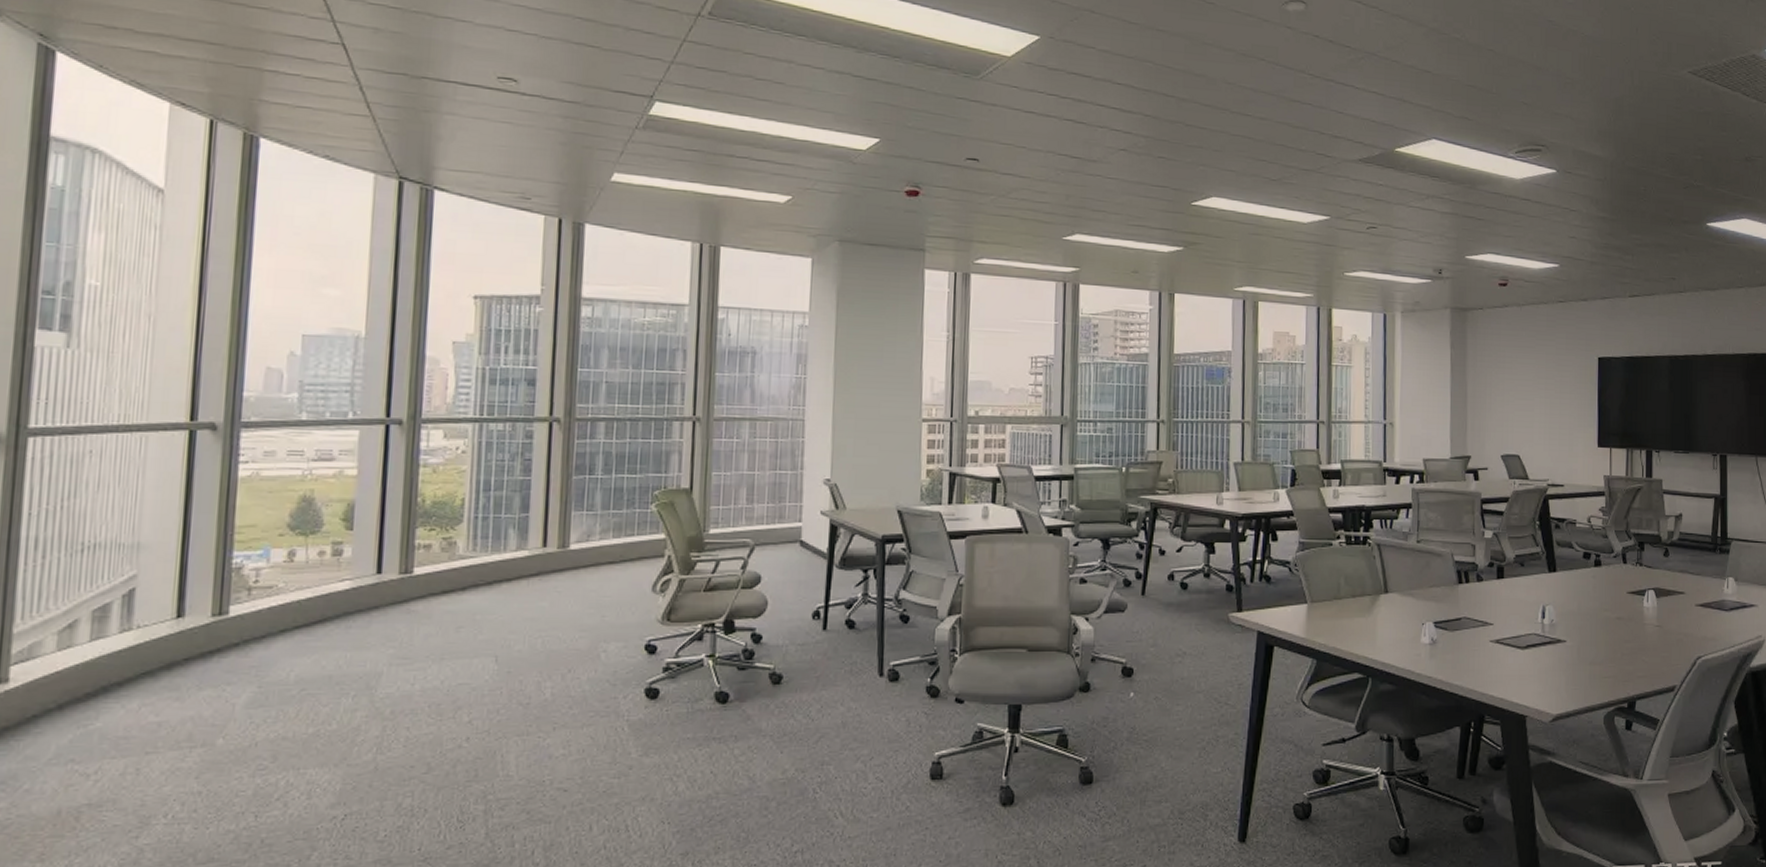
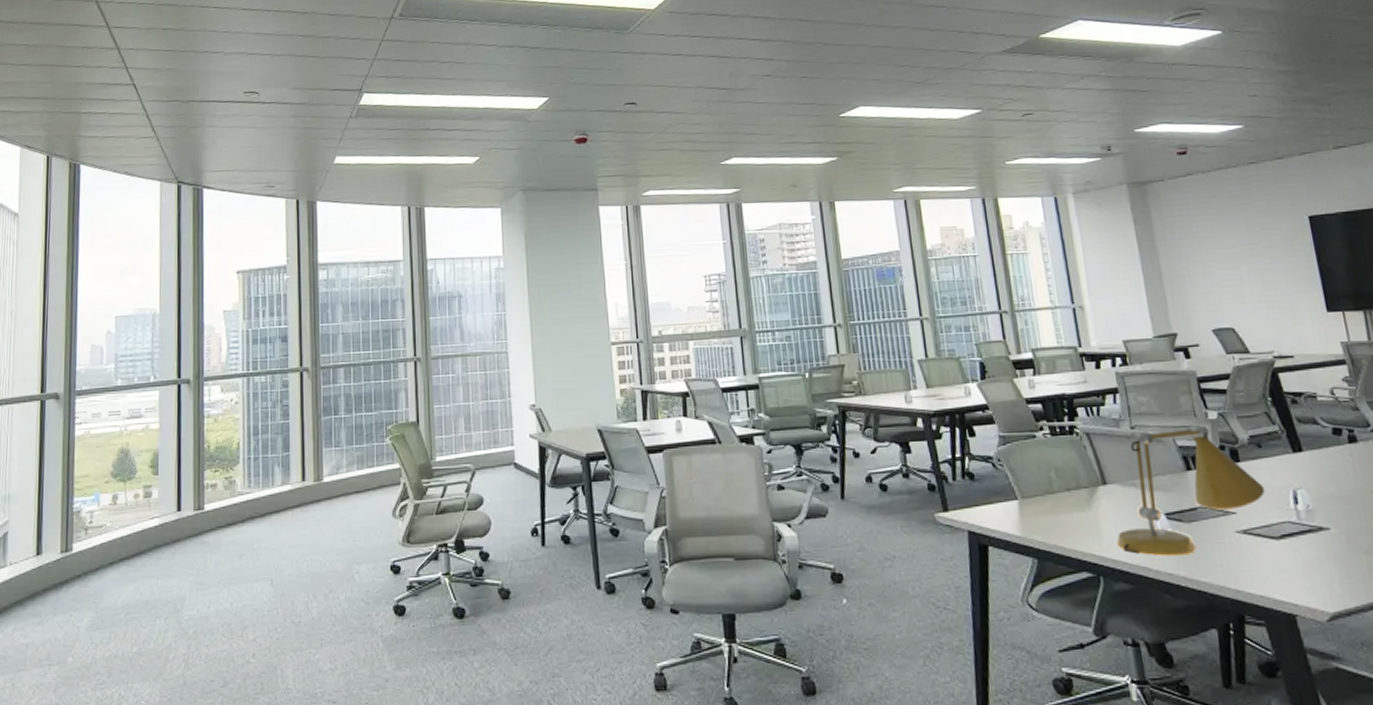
table lamp: none [1389,543,1520,661] -> present [1117,425,1265,556]

